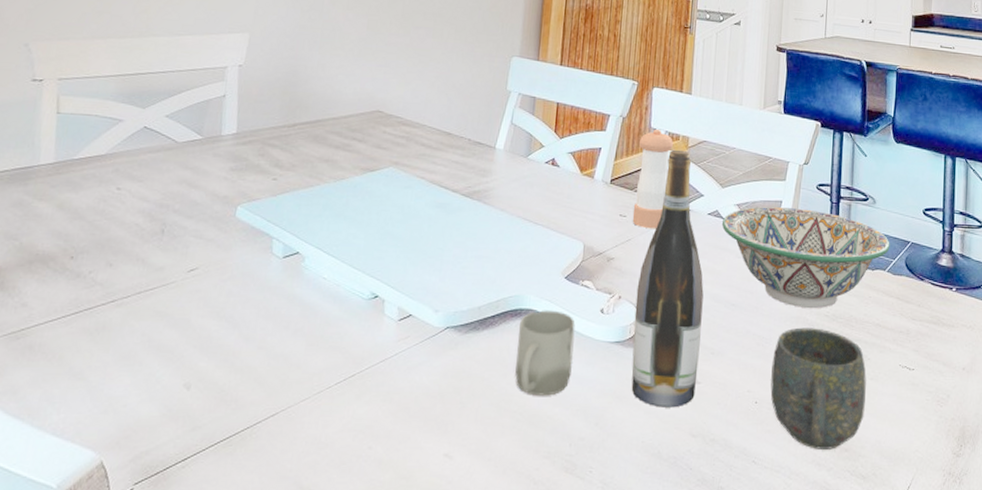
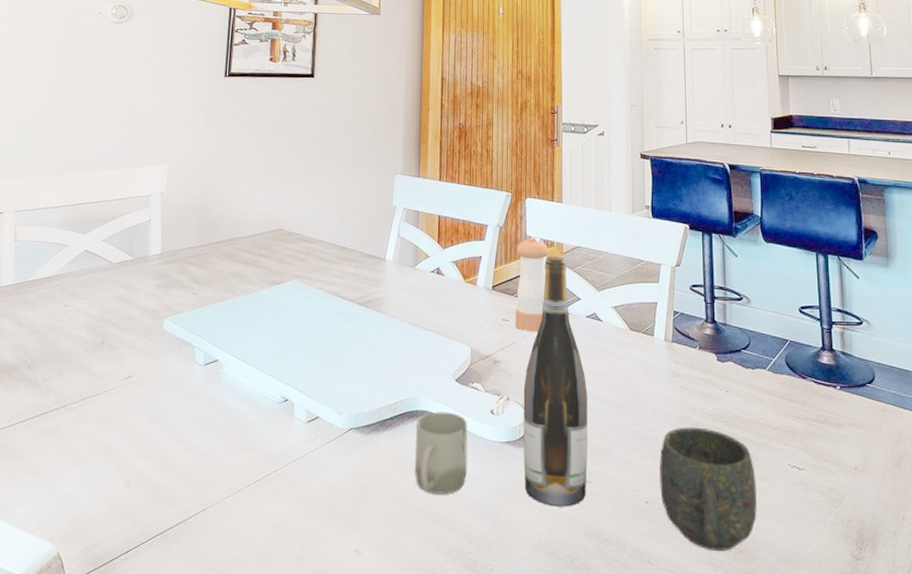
decorative bowl: present [722,206,890,309] -> none [601,308,769,409]

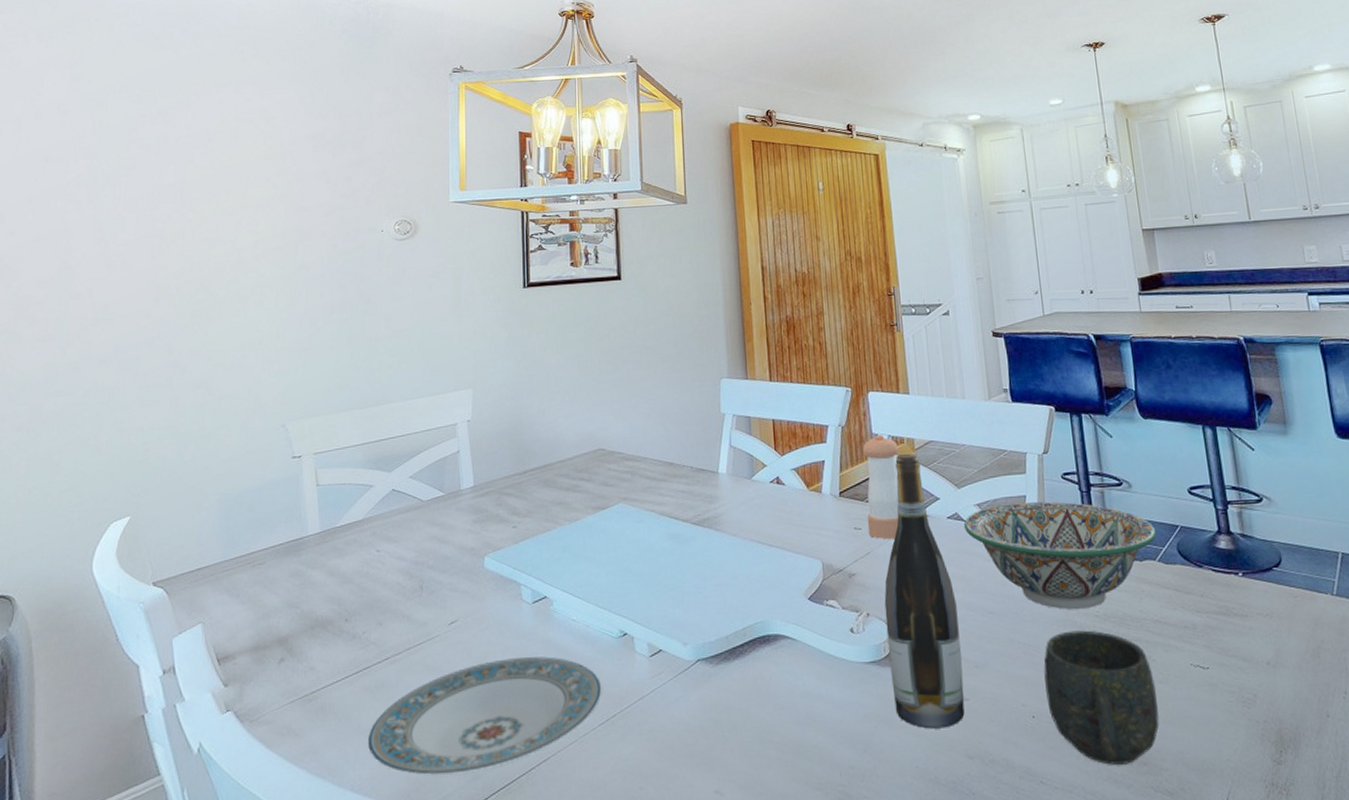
plate: none [37,414,261,519] -> present [367,657,602,776]
cup: present [415,411,468,495] -> none [770,634,830,725]
decorative bowl: none [601,308,769,409] -> present [964,501,1157,610]

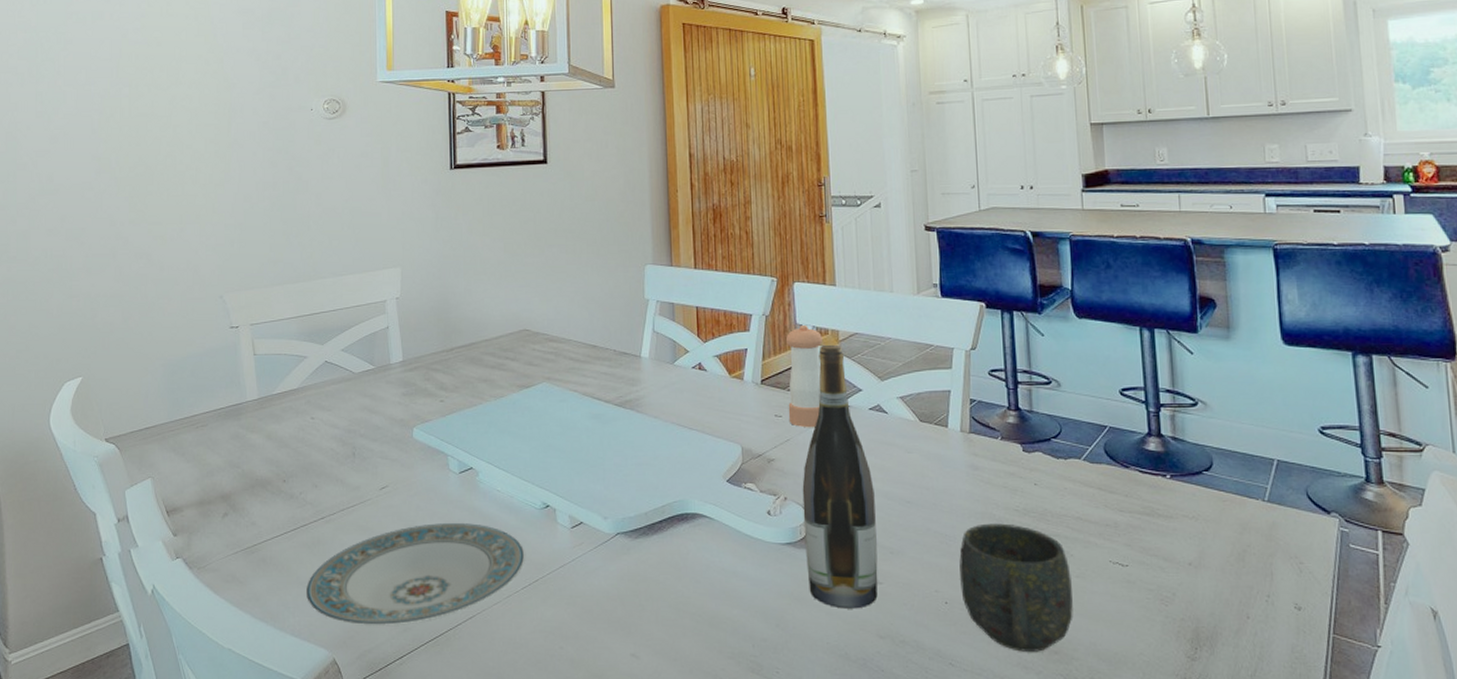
decorative bowl: present [964,501,1157,610] -> none [886,397,1084,504]

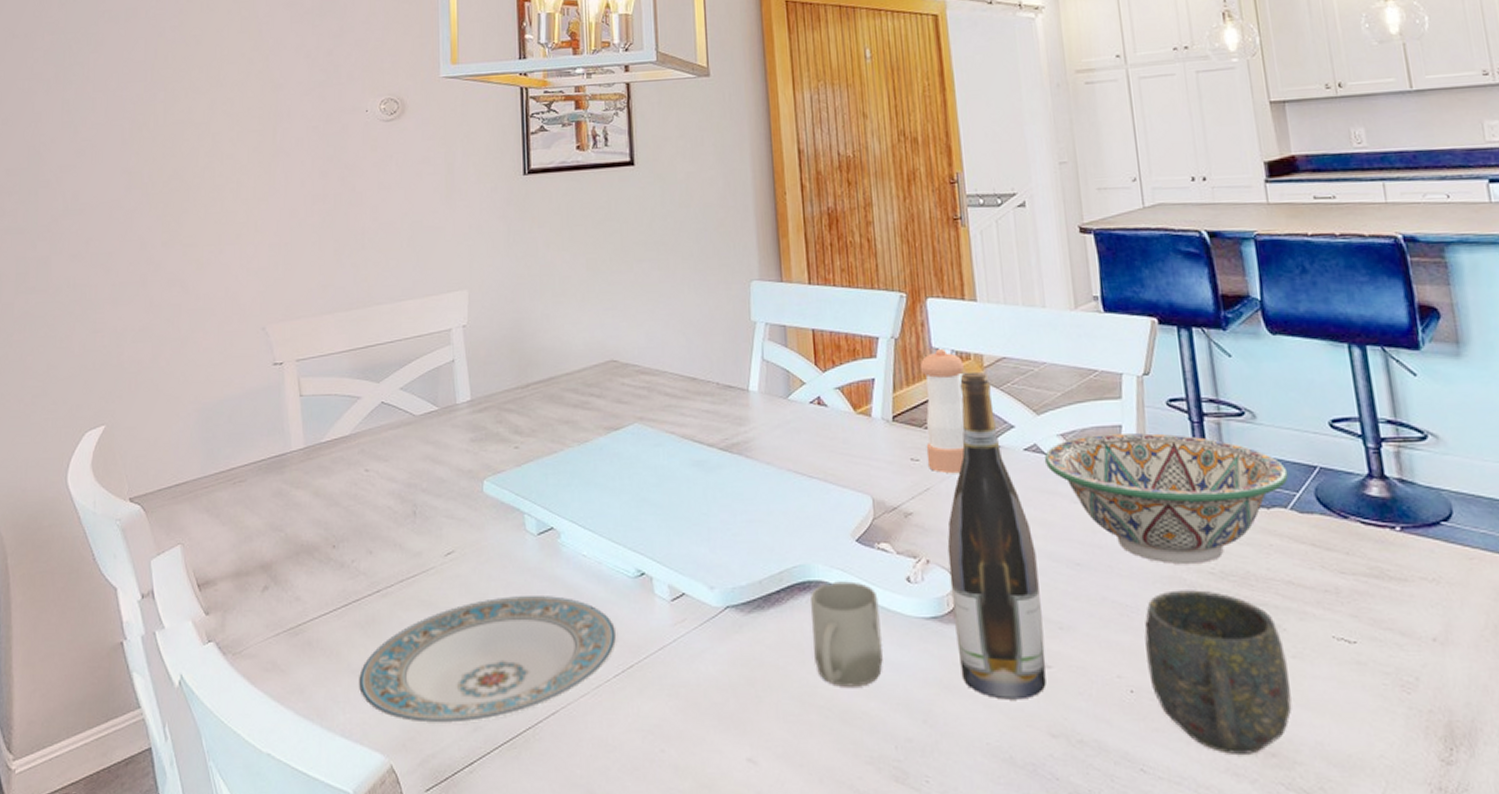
cup: none [688,514,745,598] -> present [811,581,883,687]
decorative bowl: none [886,397,1084,504] -> present [1045,433,1289,565]

